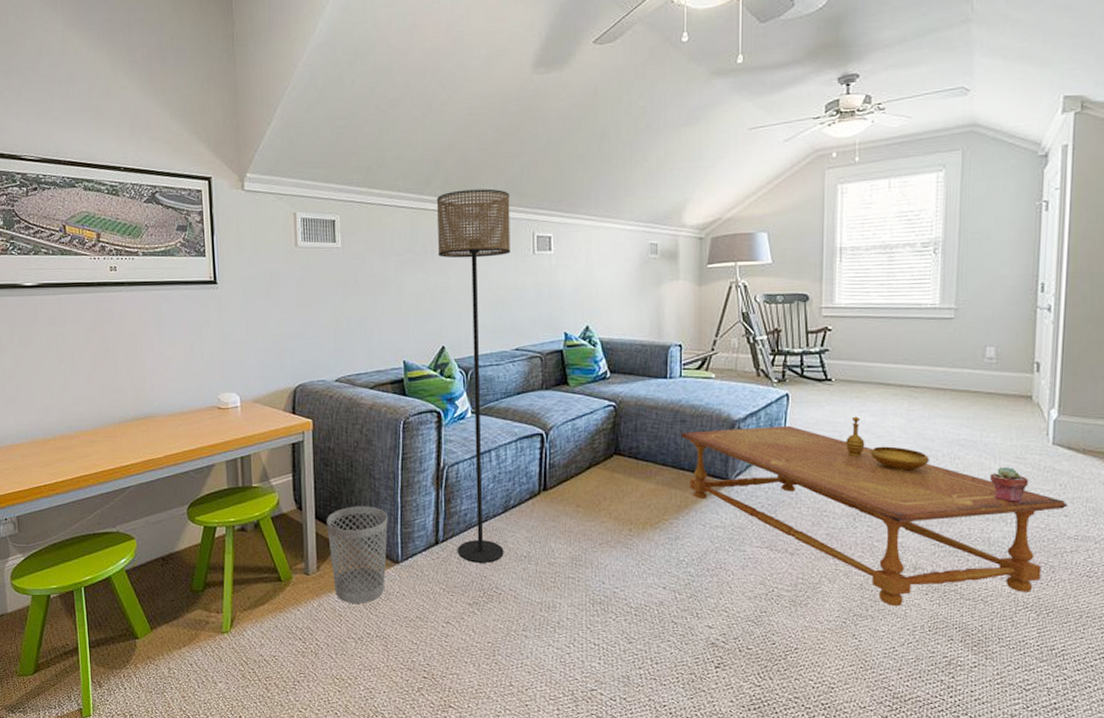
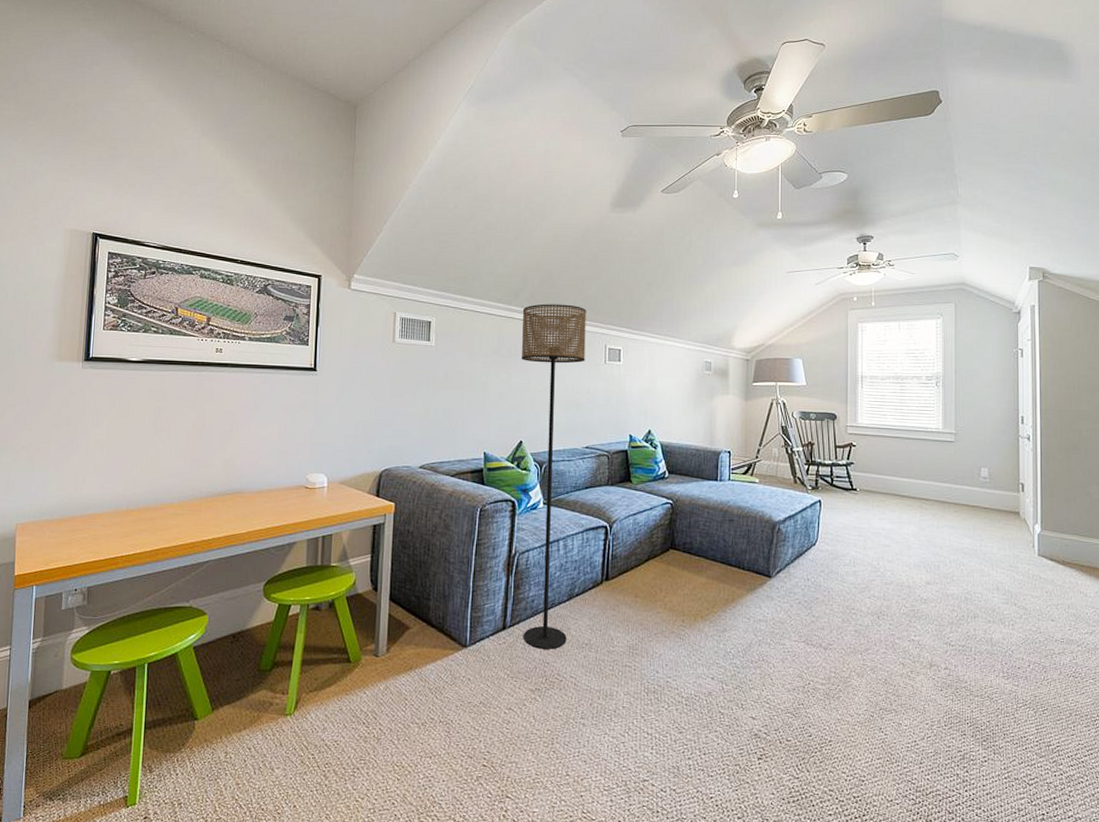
wastebasket: present [326,506,388,603] -> none [399,589,459,687]
coffee table: present [680,425,1068,607] -> none [728,528,1054,702]
decorative bowl: present [846,416,929,471] -> none [869,523,939,575]
potted succulent: present [989,466,1029,504] -> none [989,573,1021,608]

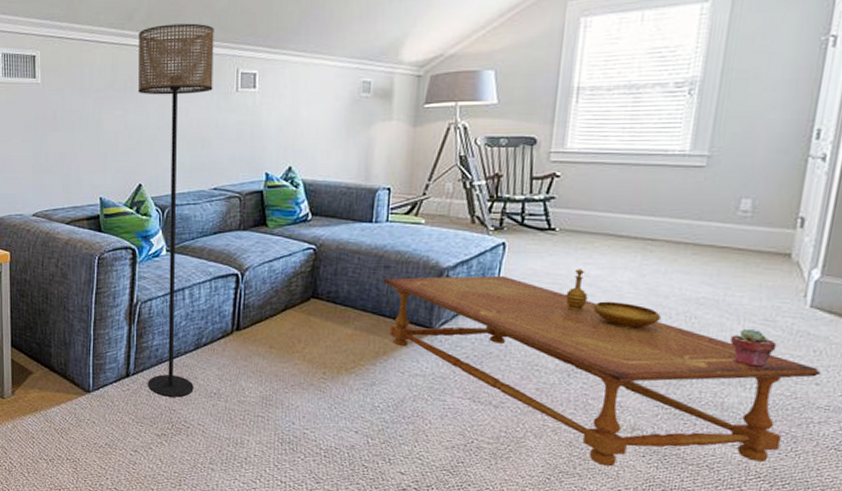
coffee table: none [728,528,1054,702] -> present [383,275,822,467]
decorative bowl: none [869,523,939,575] -> present [565,269,661,328]
potted succulent: none [989,573,1021,608] -> present [729,328,777,369]

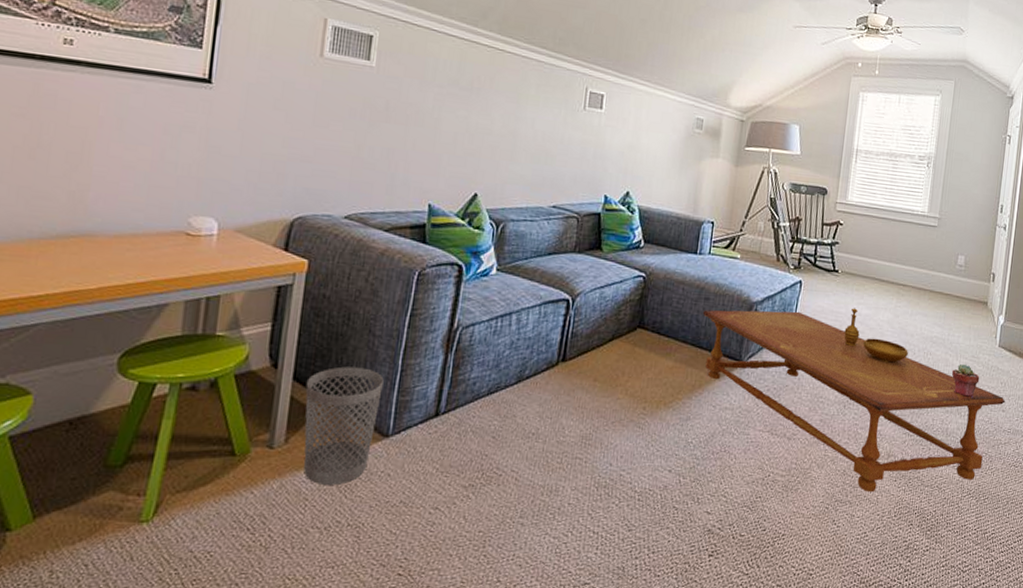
wastebasket: none [21,336,81,428] -> present [303,366,384,485]
floor lamp: present [137,23,214,397] -> none [459,29,568,440]

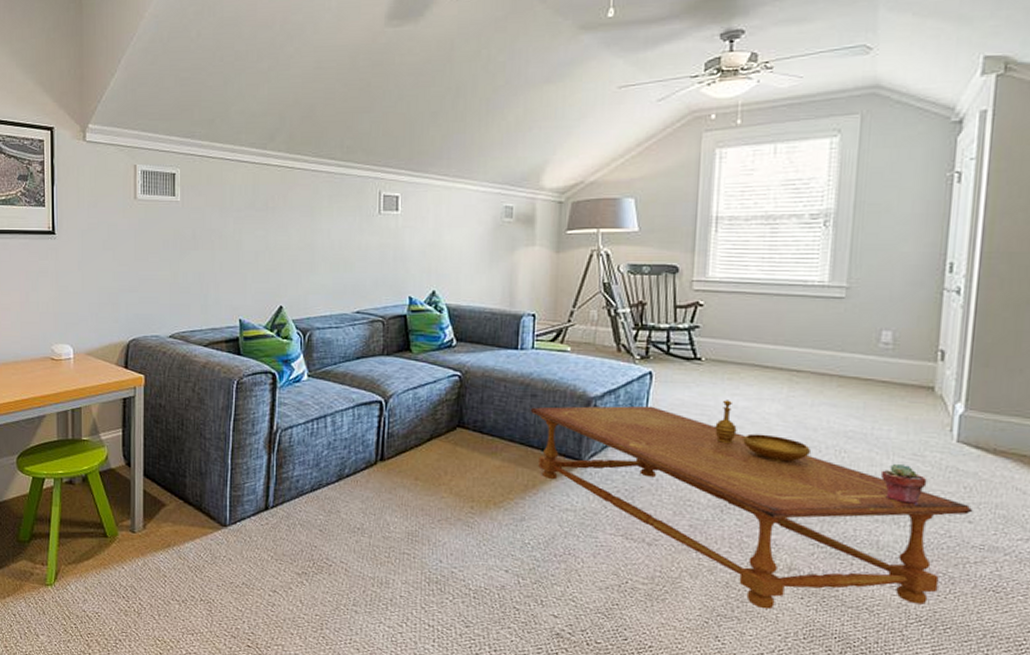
wastebasket: present [303,366,384,485] -> none [154,465,217,566]

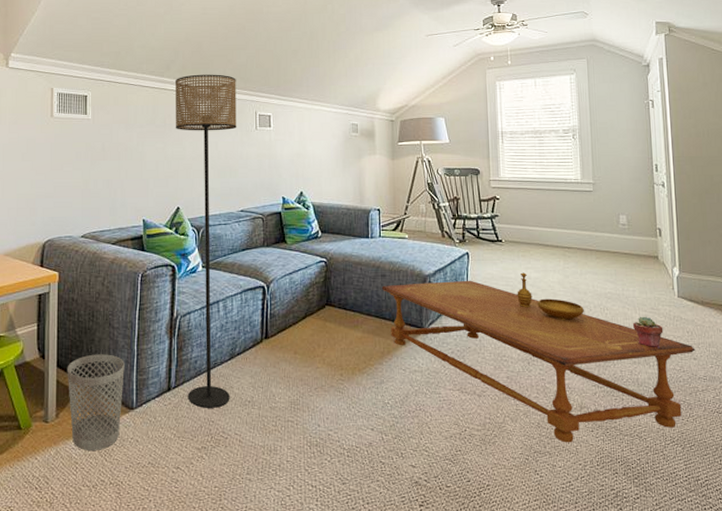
wastebasket: none [154,465,217,566] -> present [67,354,125,450]
floor lamp: none [279,145,356,533] -> present [174,74,237,408]

